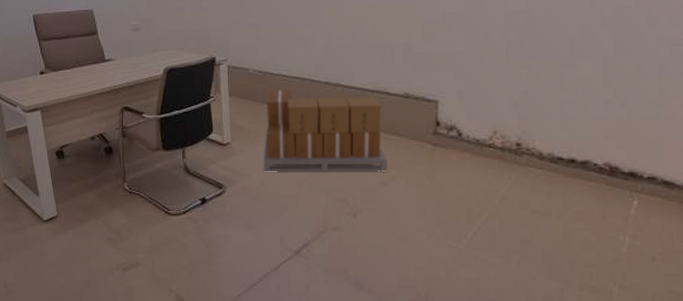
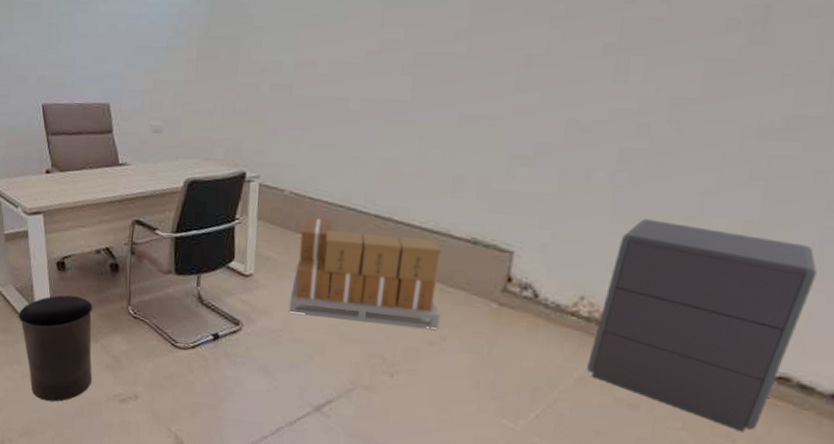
waste bin: none [24,180,97,279] -> present [18,295,93,402]
filing cabinet: none [507,64,661,225] -> present [587,219,817,433]

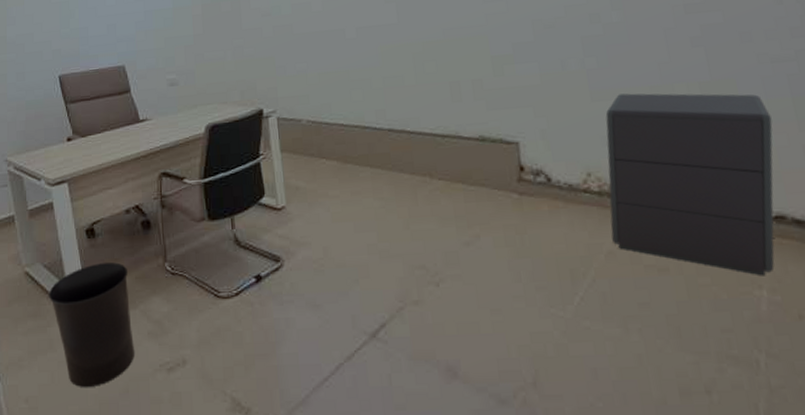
cardboard boxes: present [289,217,441,329] -> none [323,140,470,239]

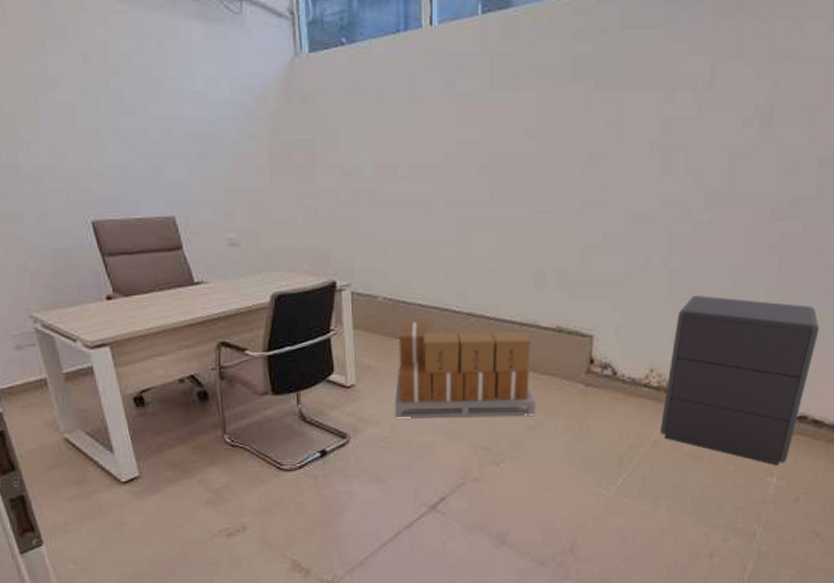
waste bin: present [49,262,135,387] -> none [94,432,193,550]
cardboard boxes: none [323,140,470,239] -> present [394,322,536,418]

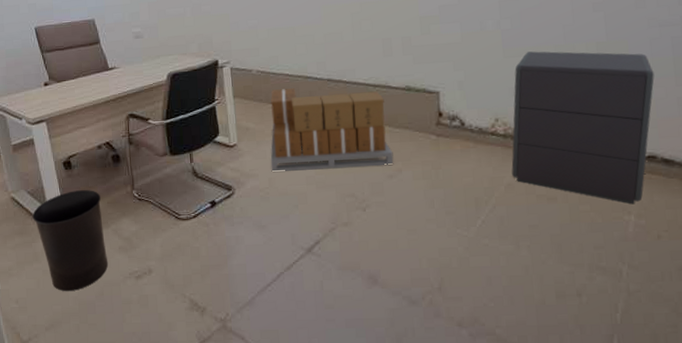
waste bin: none [94,432,193,550] -> present [33,190,109,291]

